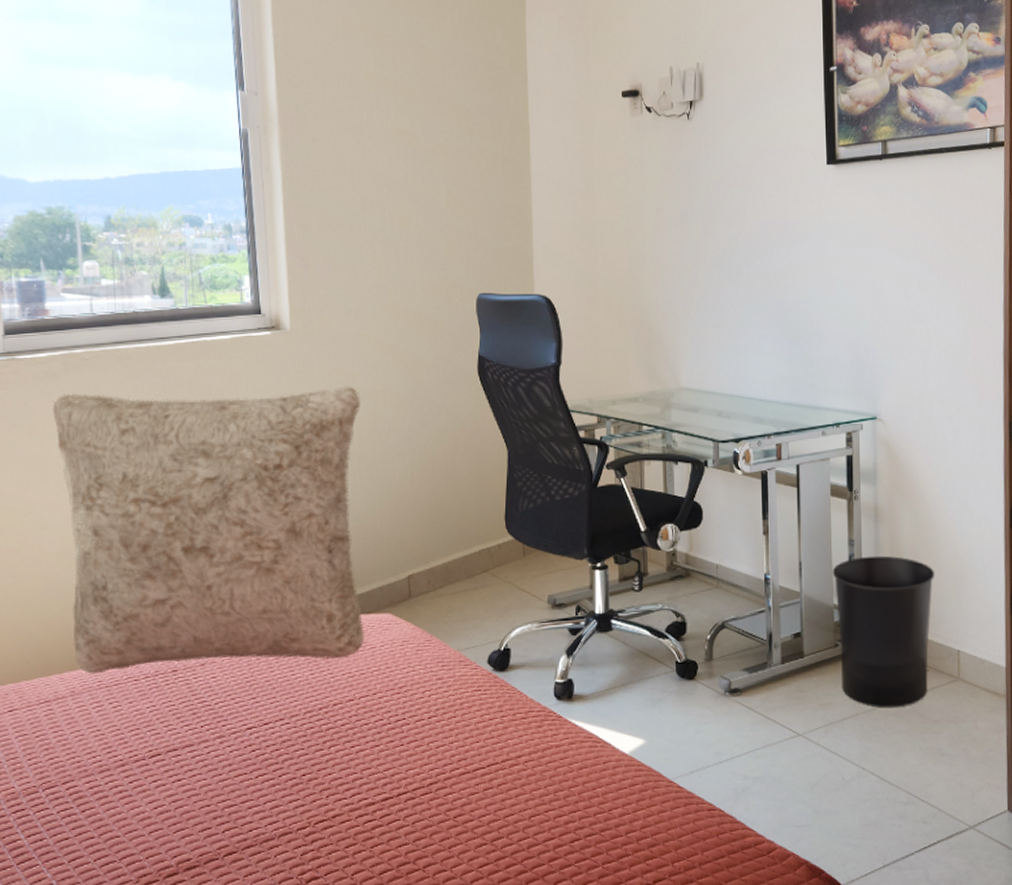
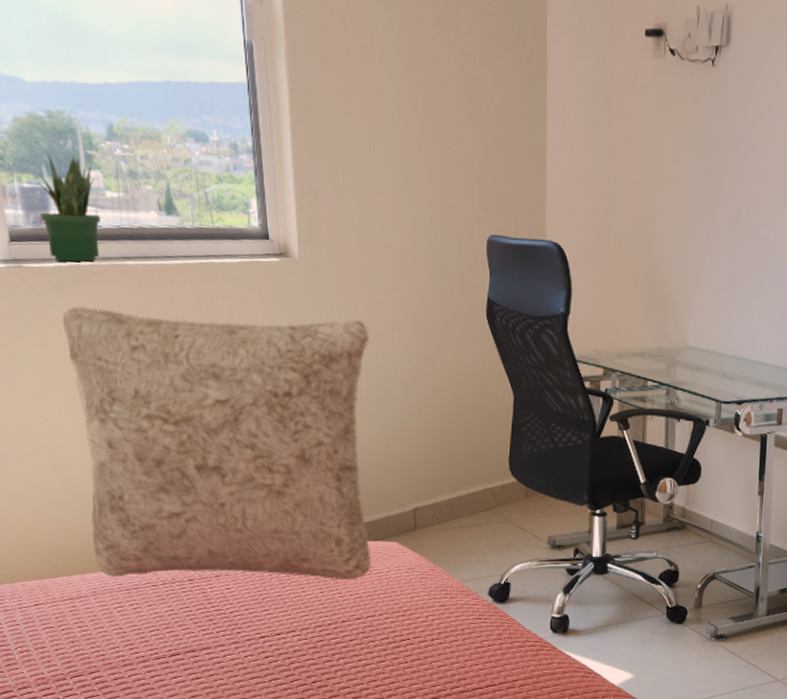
planter: none [36,249,95,351] -> present [39,154,100,263]

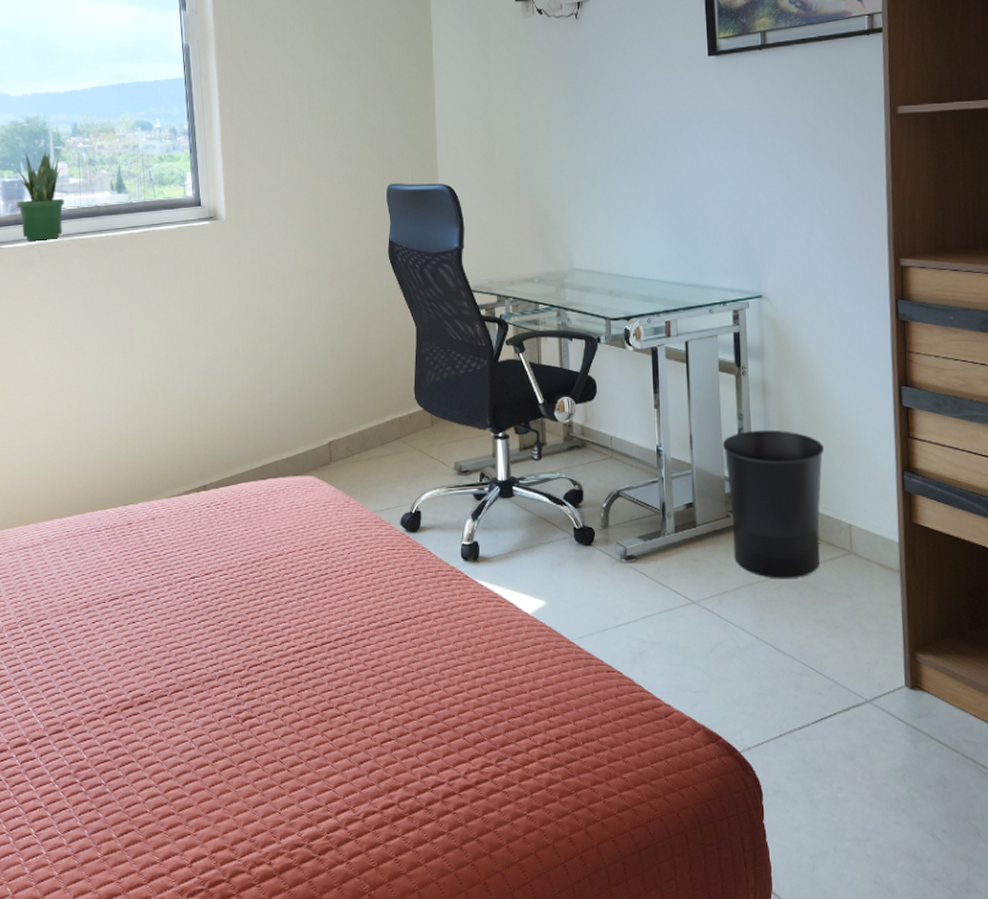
pillow: present [62,305,371,581] -> none [29,269,291,525]

